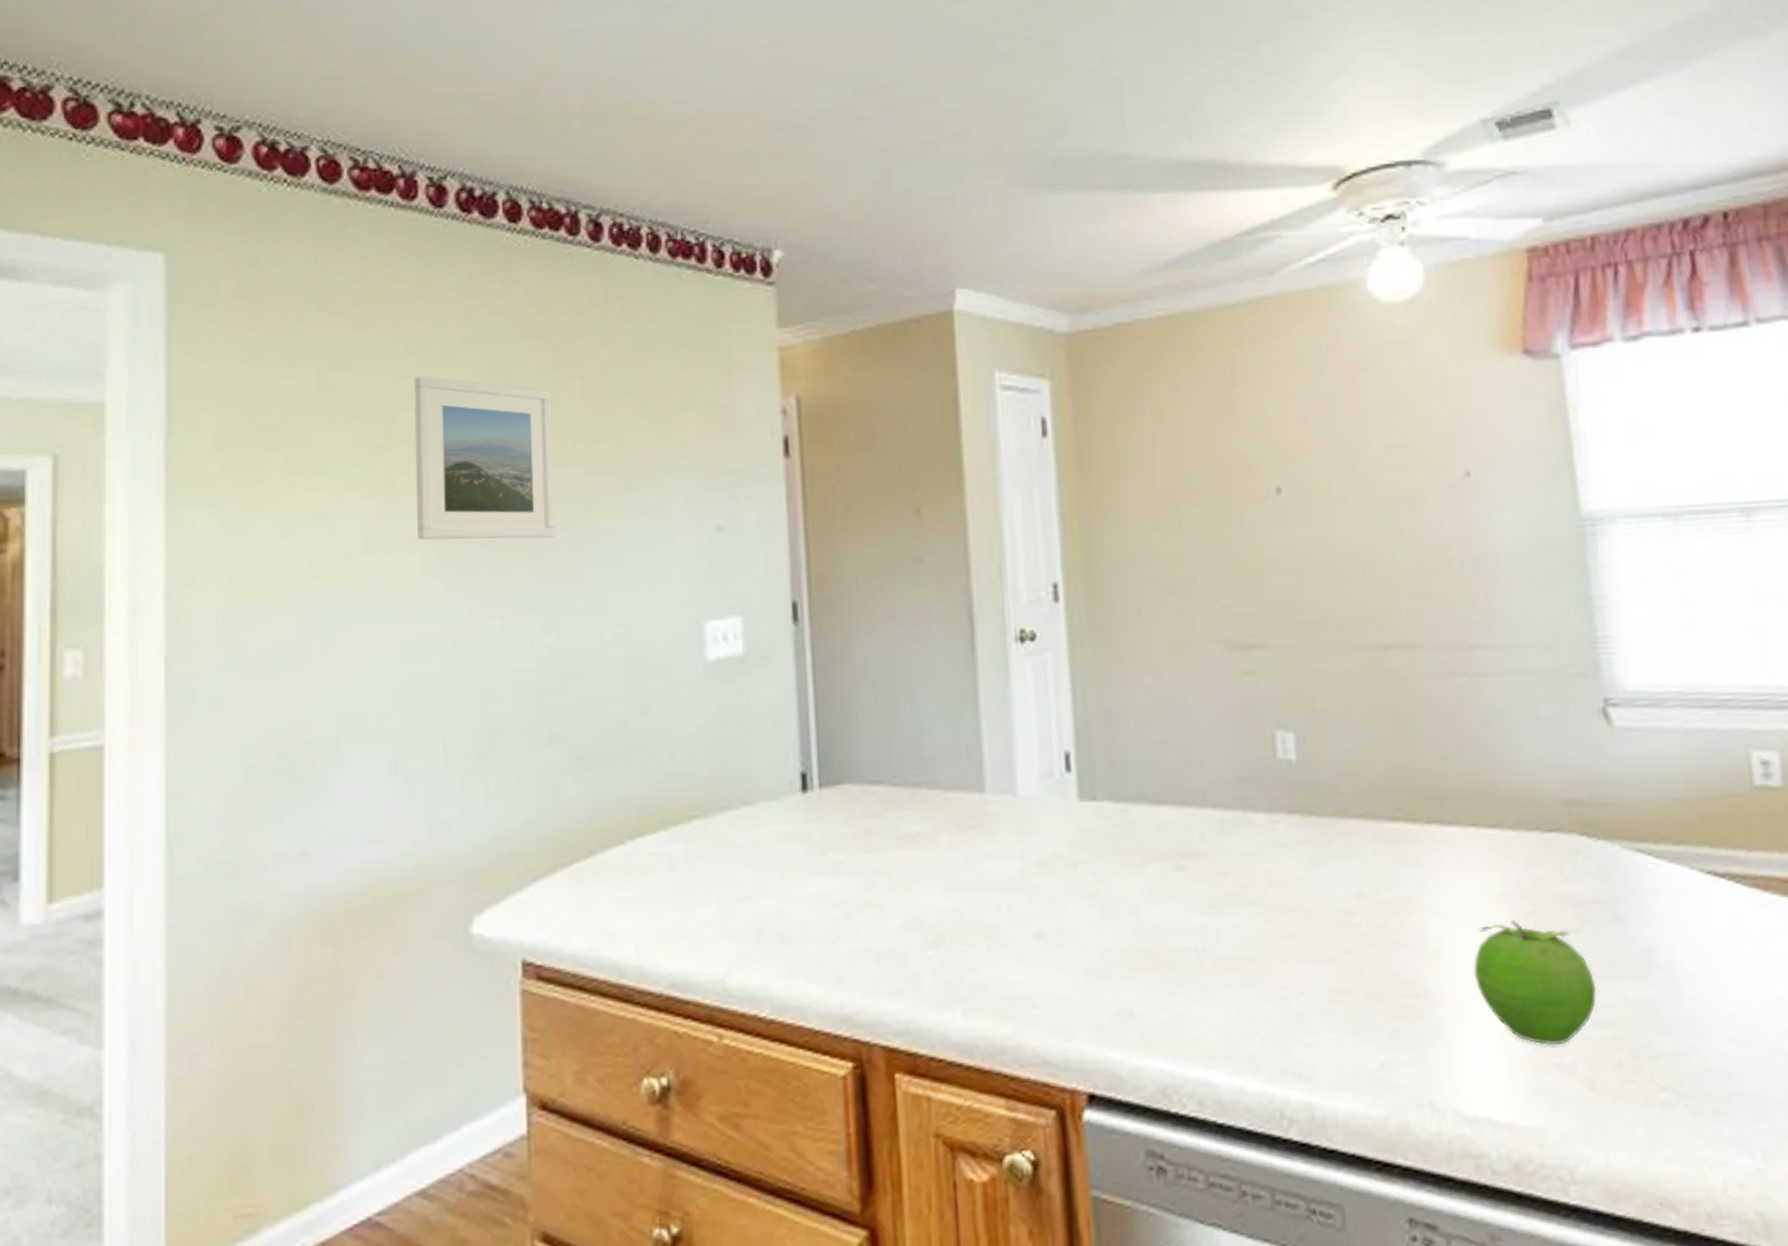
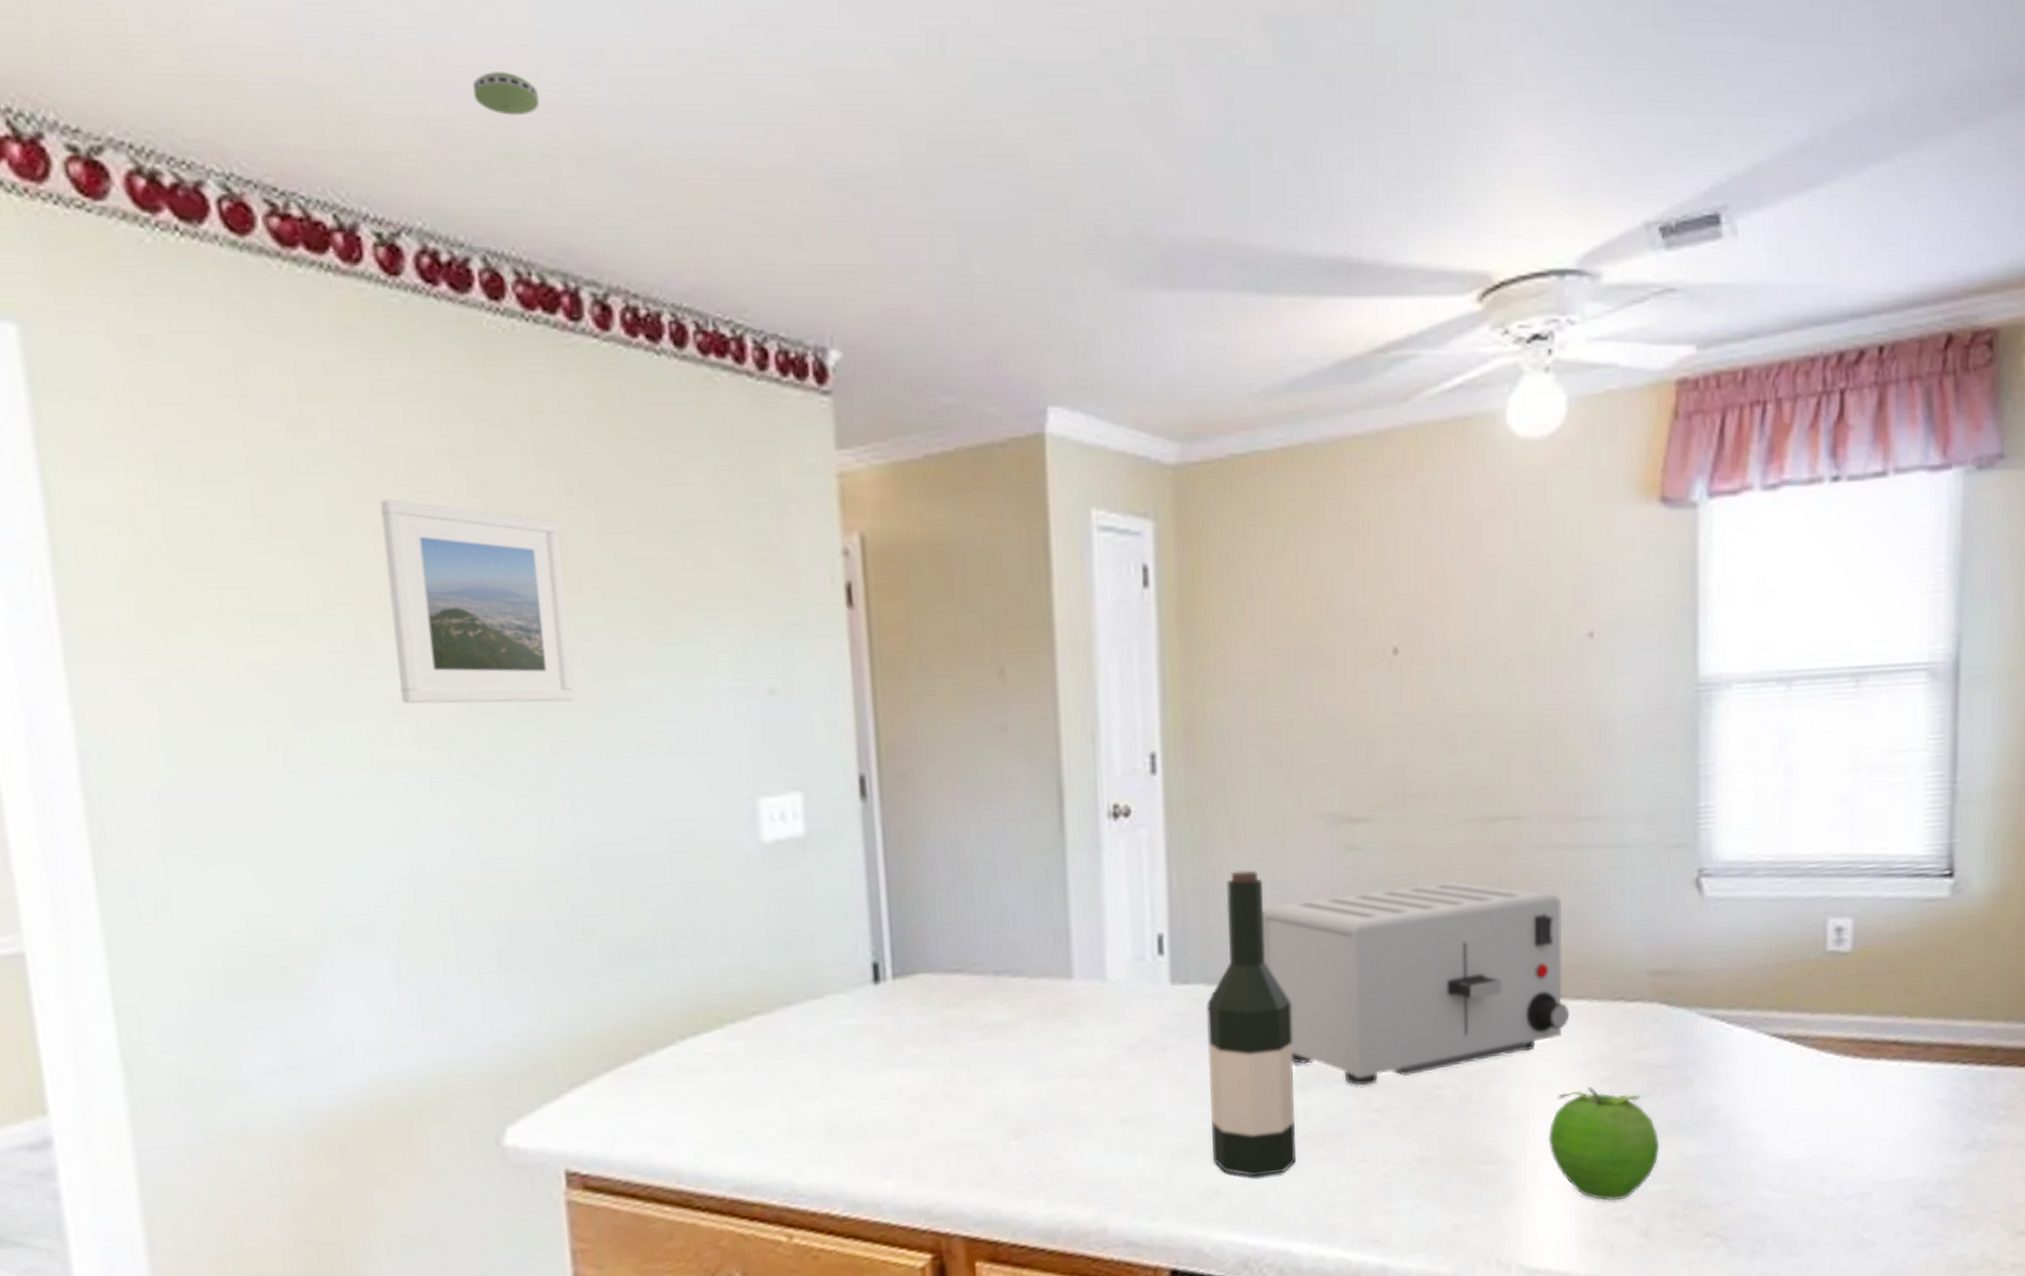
smoke detector: none [507,58,556,89] -> present [472,72,539,116]
wine bottle: none [1114,692,1210,1000] -> present [1206,870,1296,1177]
toaster: none [1164,707,1484,909] -> present [1262,881,1570,1086]

